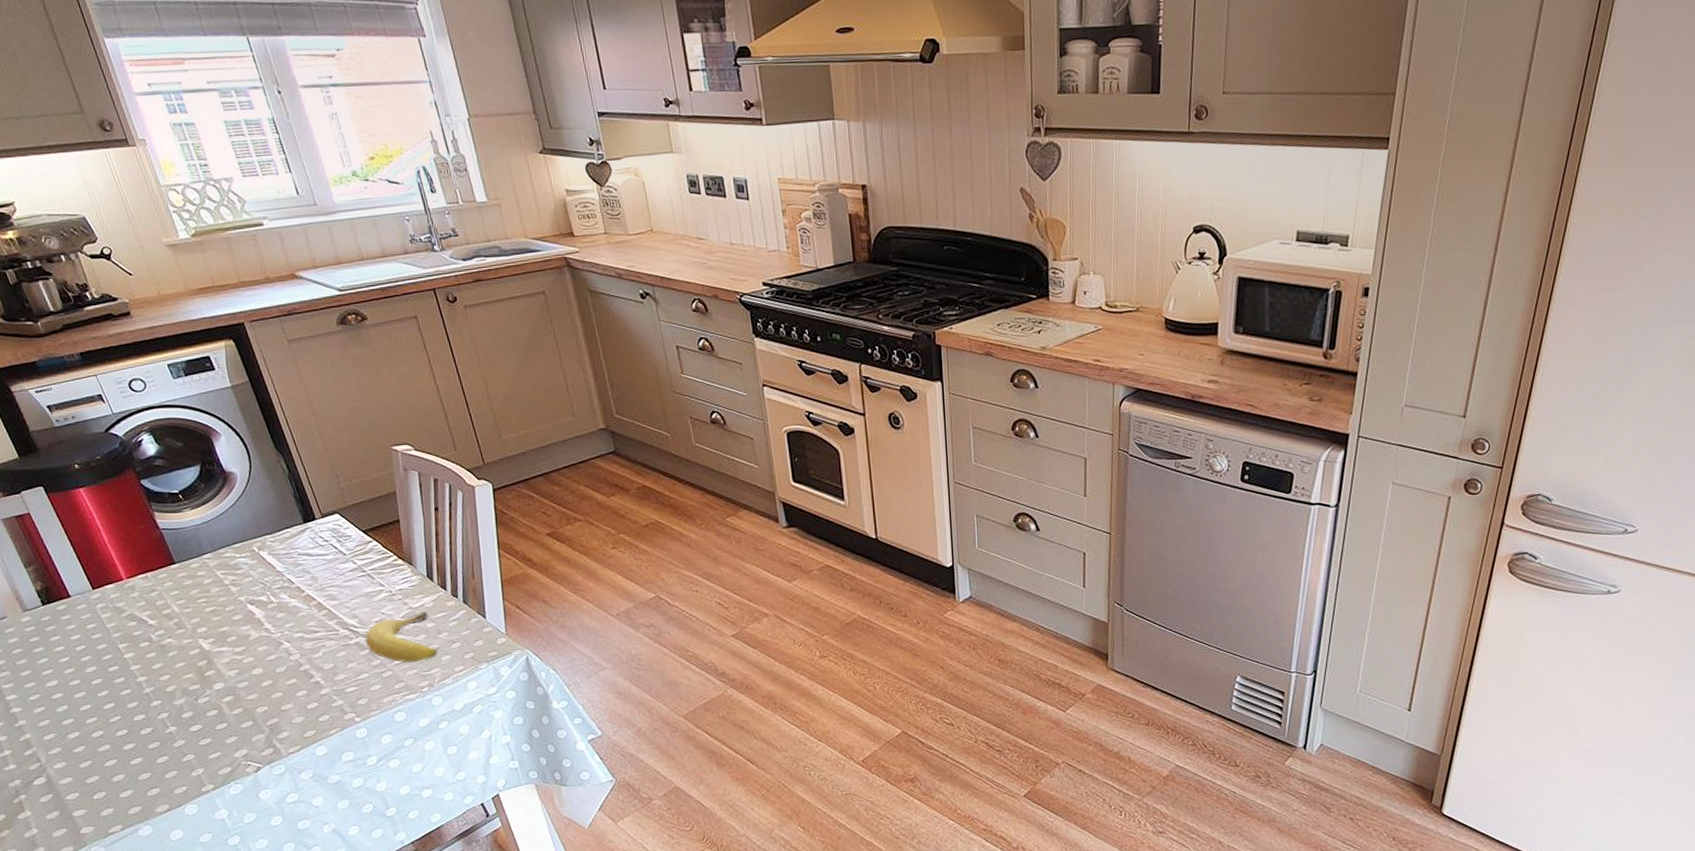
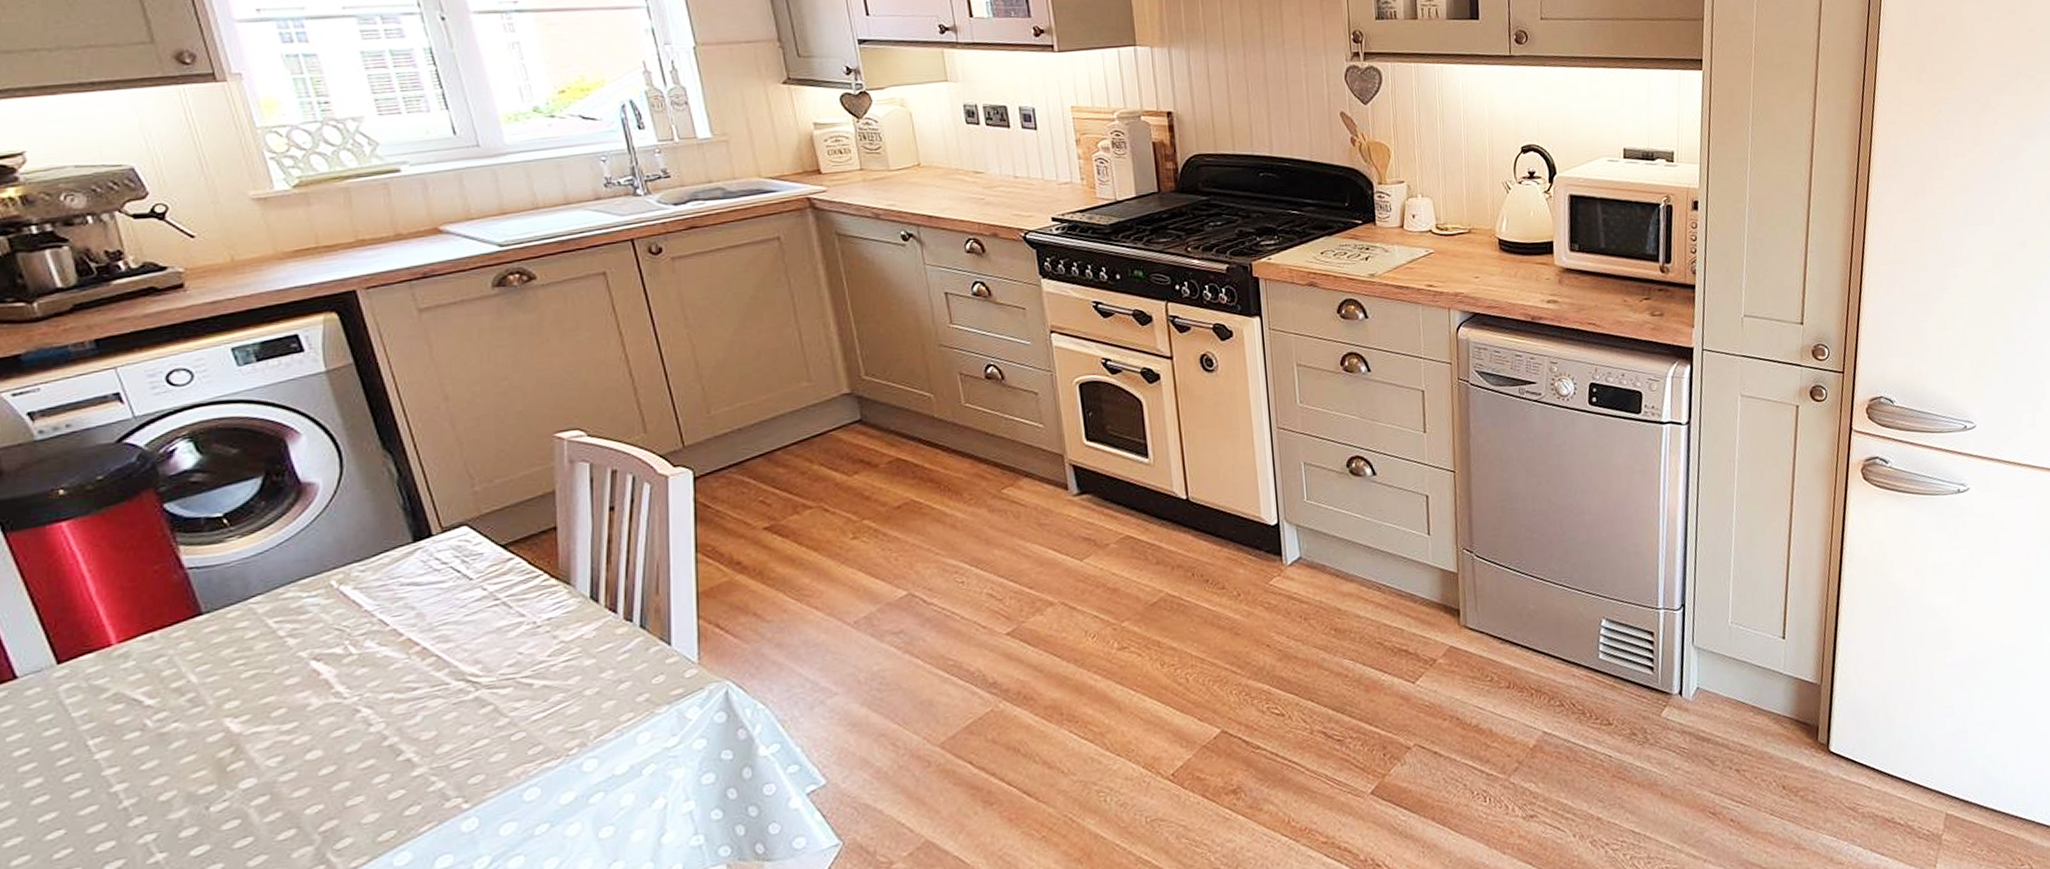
fruit: present [365,612,439,663] -> none [489,645,598,718]

